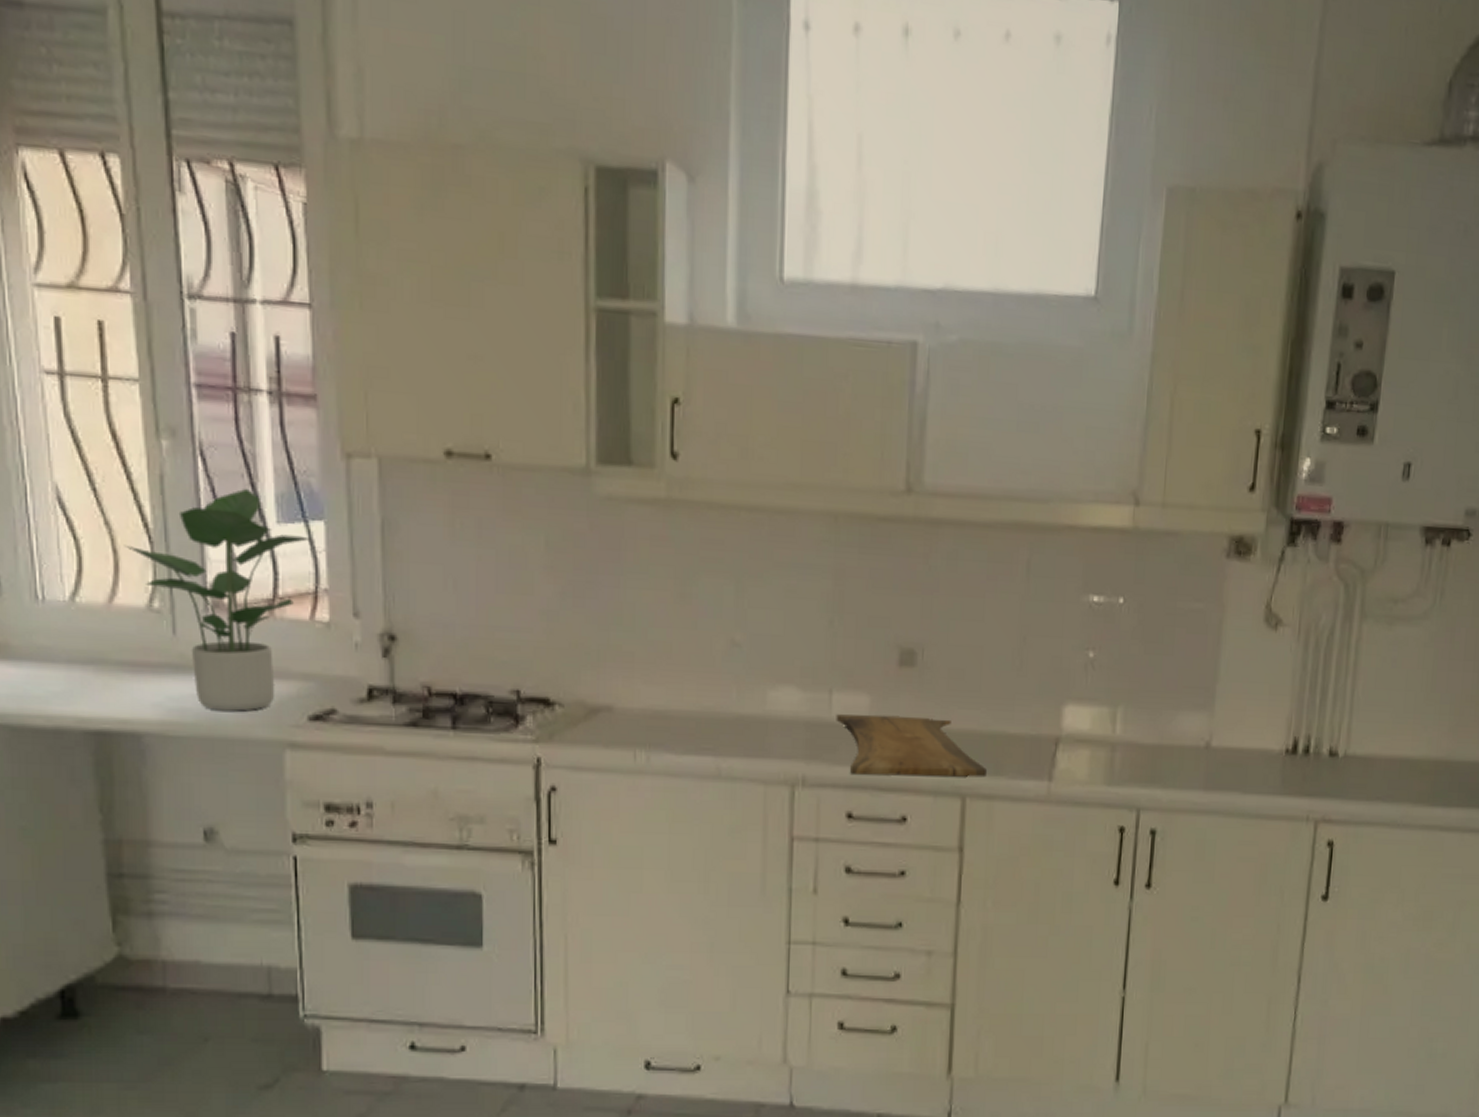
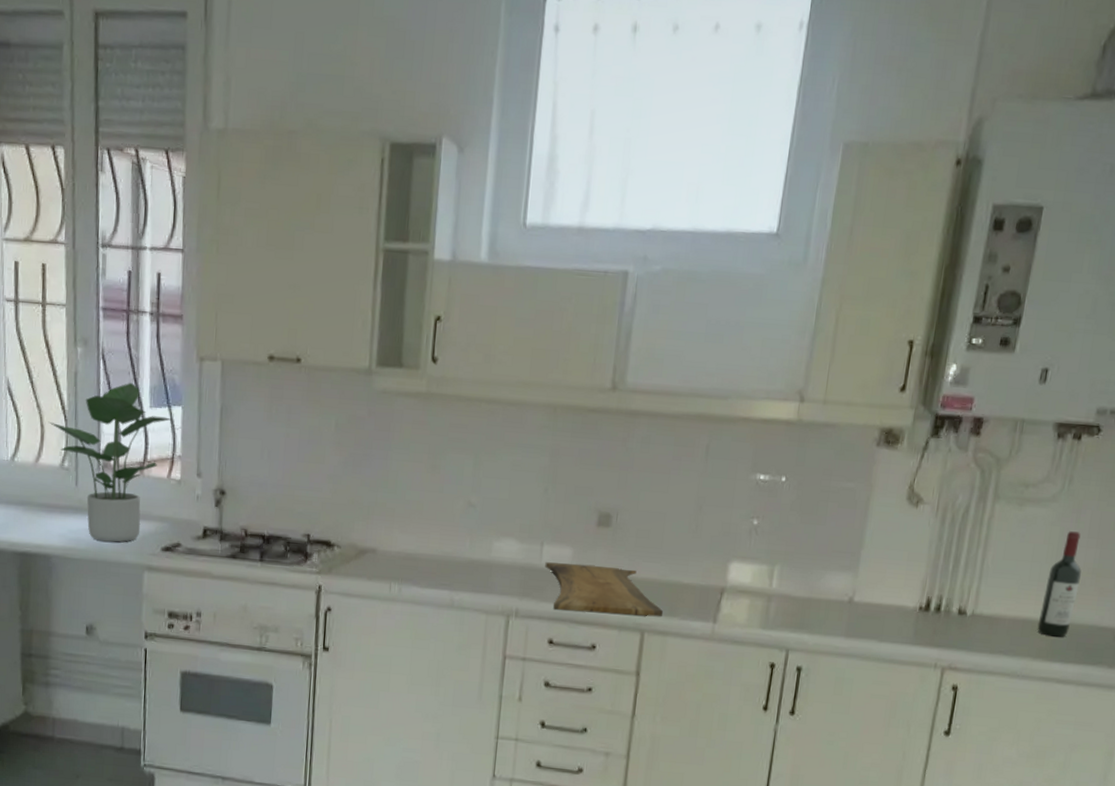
wine bottle: none [1415,653,1460,777] -> present [1037,531,1082,637]

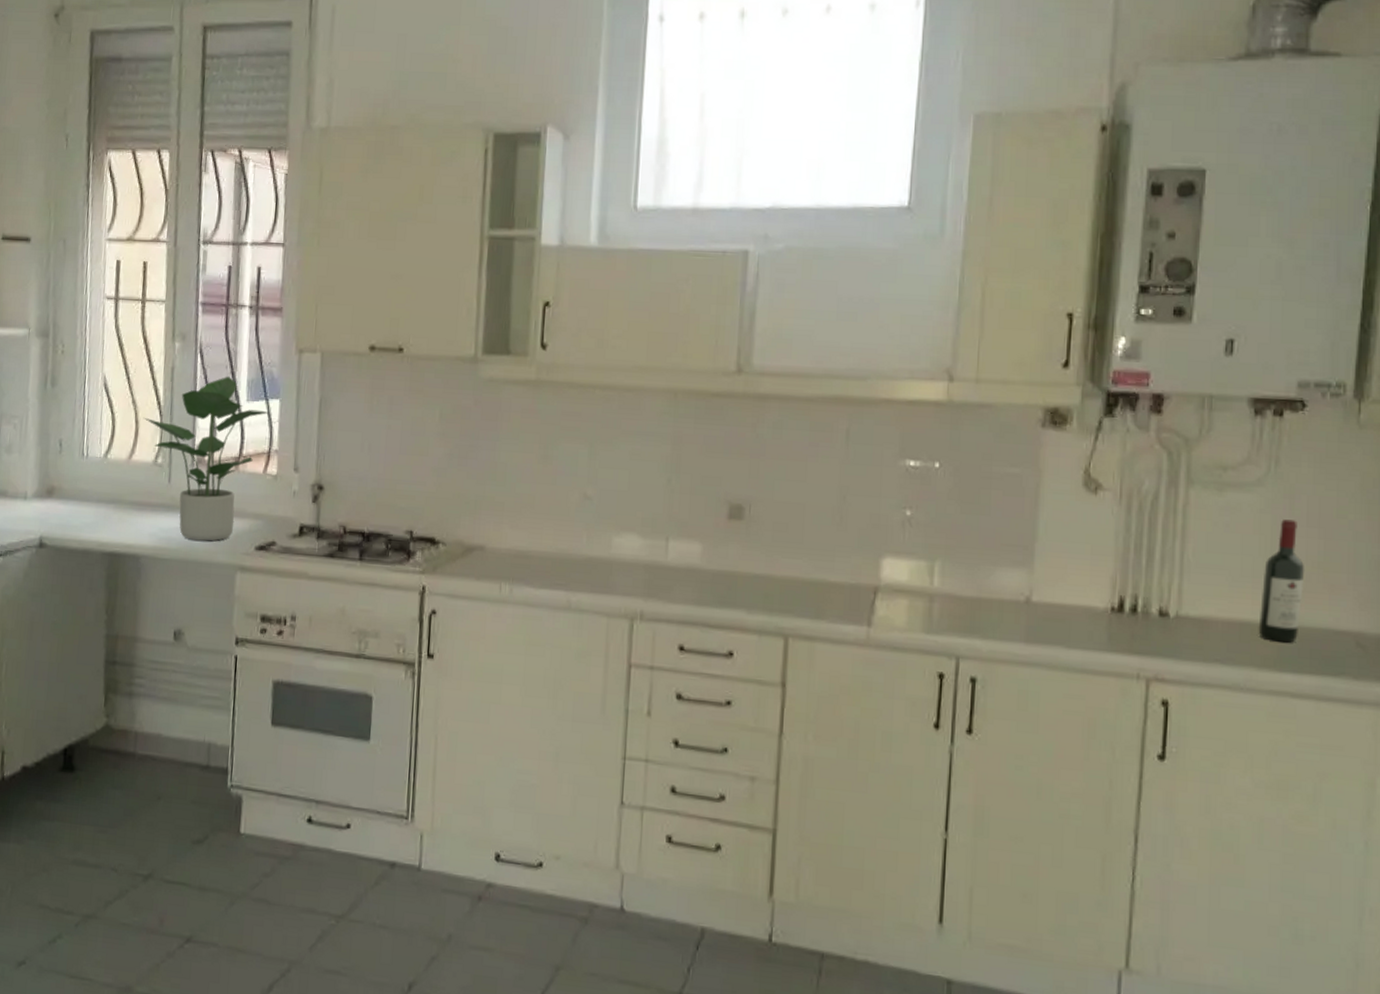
cutting board: present [545,562,663,617] -> none [671,559,808,621]

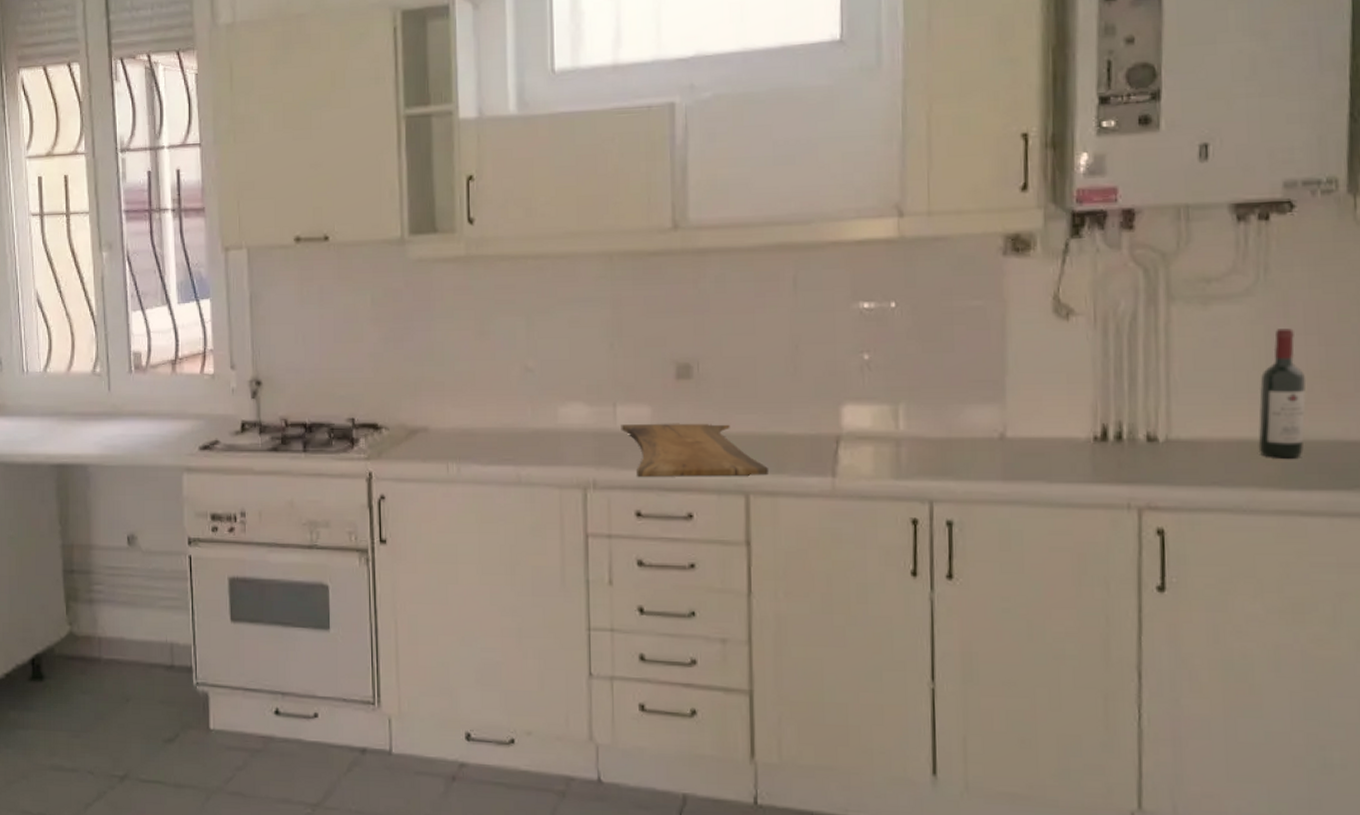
potted plant: present [143,376,270,541] -> none [78,280,202,445]
cutting board: none [671,559,808,621] -> present [621,423,768,478]

